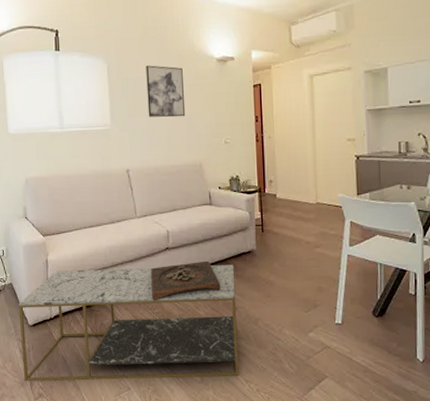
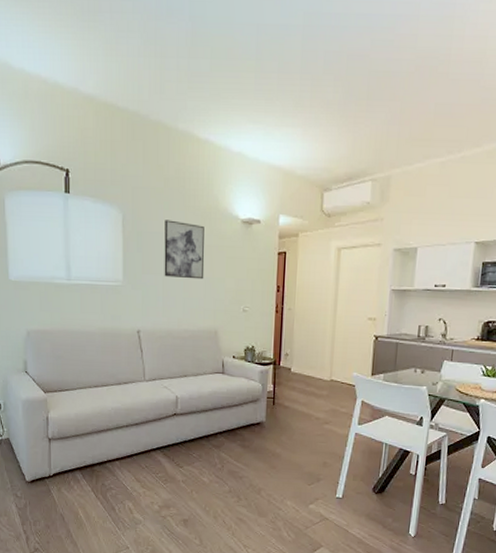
coffee table: present [18,264,239,382] -> none [15,429,242,542]
wooden tray: present [151,260,221,301] -> none [156,429,227,465]

